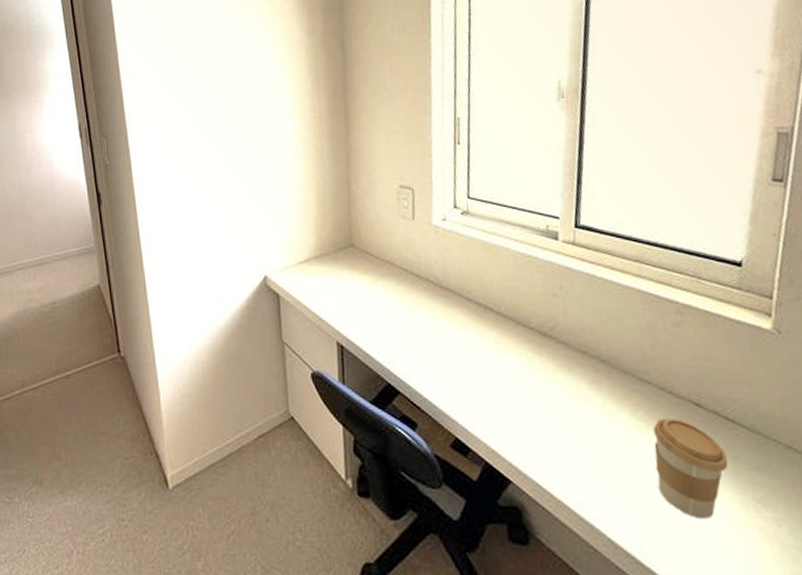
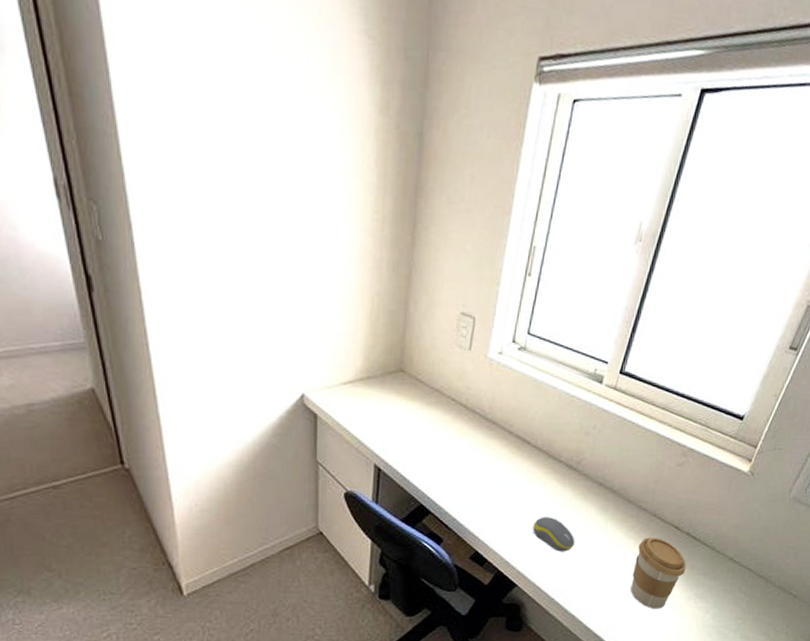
computer mouse: none [516,395,571,438] -> present [533,517,575,552]

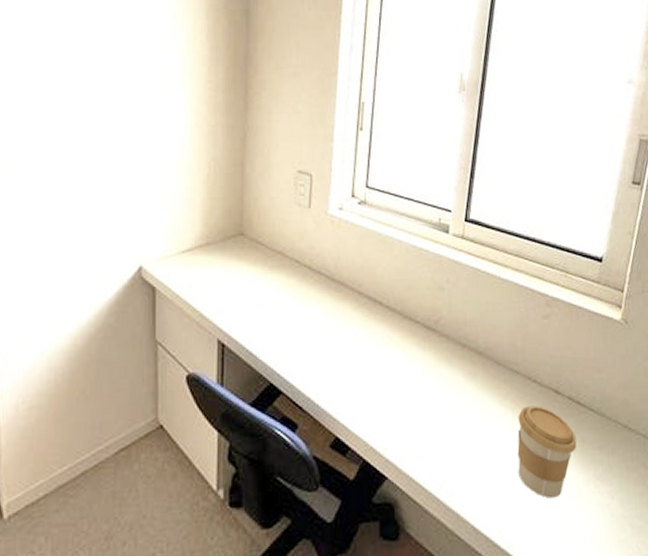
computer mouse: present [533,517,575,552] -> none [397,389,446,431]

